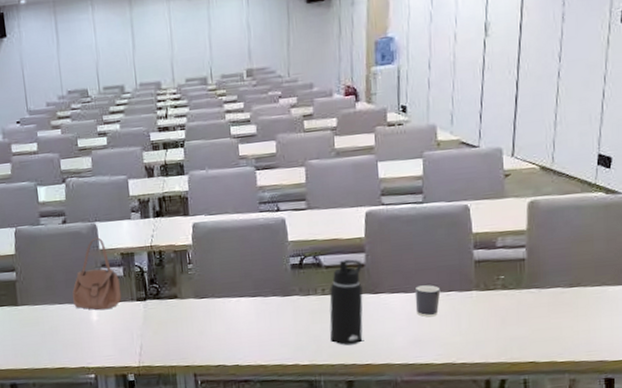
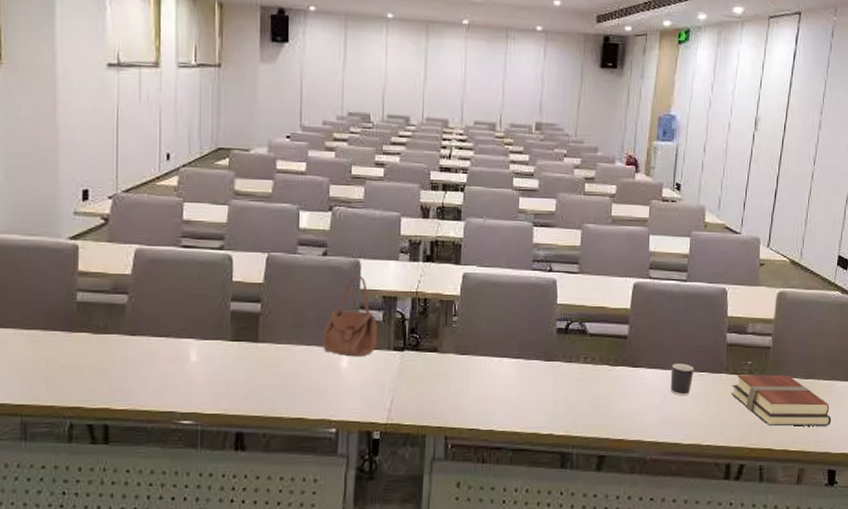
water bottle: present [329,259,363,346] -> none [587,329,625,418]
books: none [484,285,605,339] -> present [731,374,832,427]

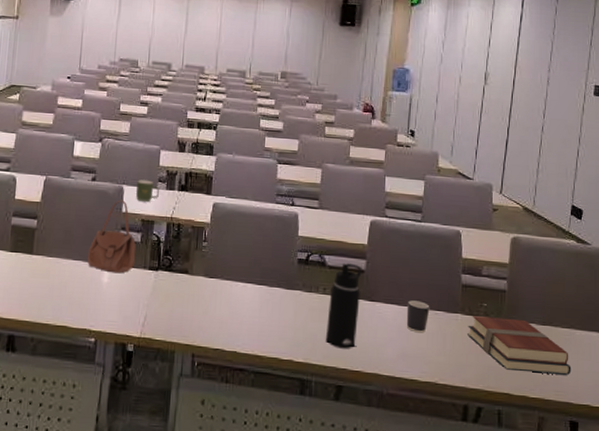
mug: none [375,252,401,276] -> present [136,179,159,202]
water bottle: none [587,329,625,418] -> present [326,263,362,349]

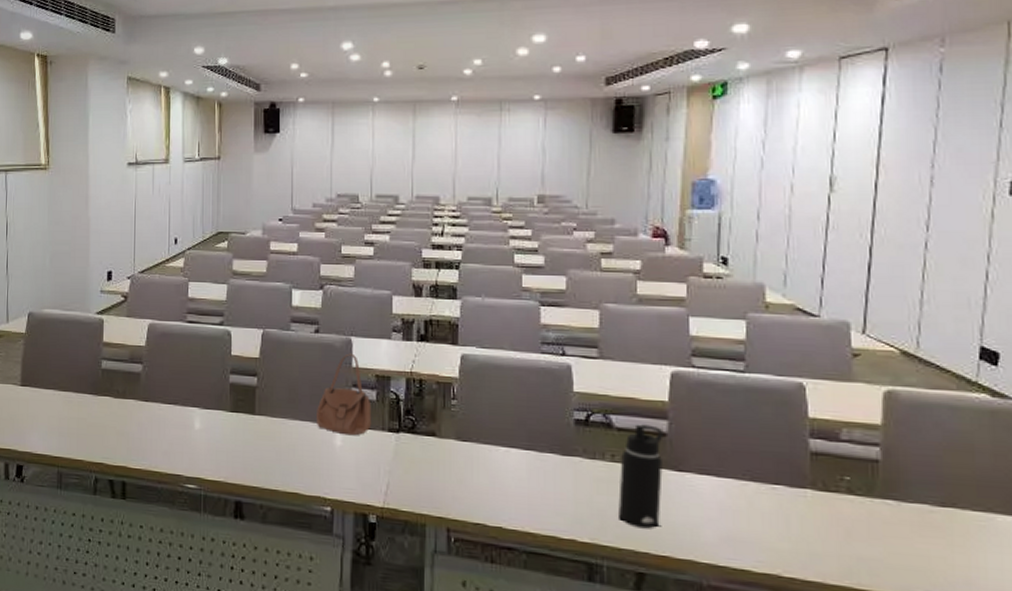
mug: present [136,179,159,202] -> none [367,330,394,355]
mug: present [406,300,430,333] -> none [729,471,764,513]
books: present [467,316,572,375] -> none [822,492,992,574]

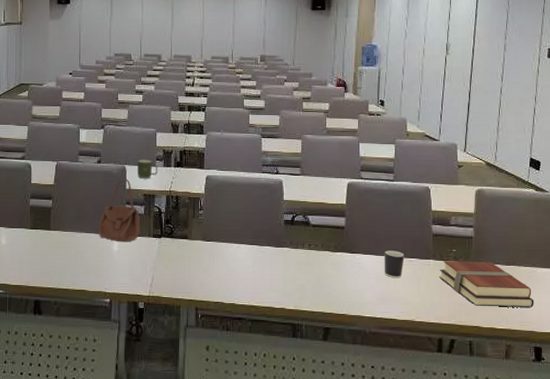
mug: none [367,330,394,355] -> present [138,159,157,178]
water bottle: present [618,424,664,529] -> none [313,221,342,296]
mug: none [729,471,764,513] -> present [384,250,405,278]
books: none [822,492,992,574] -> present [439,261,534,307]

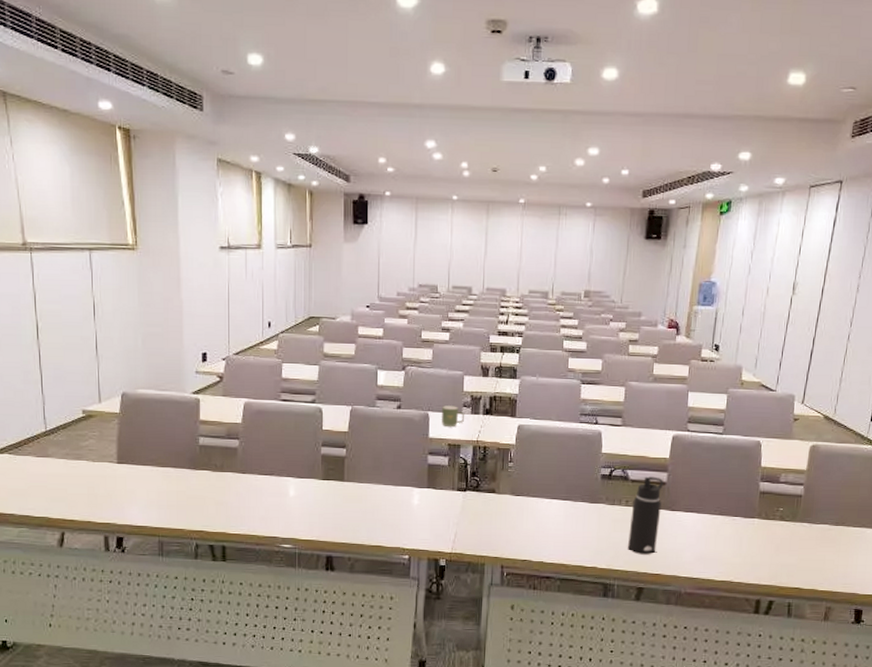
handbag: present [99,178,141,242] -> none [398,426,444,496]
water bottle: none [313,221,342,296] -> present [628,476,664,555]
mug: present [384,250,405,278] -> none [704,508,728,538]
books: present [439,261,534,307] -> none [763,520,860,569]

